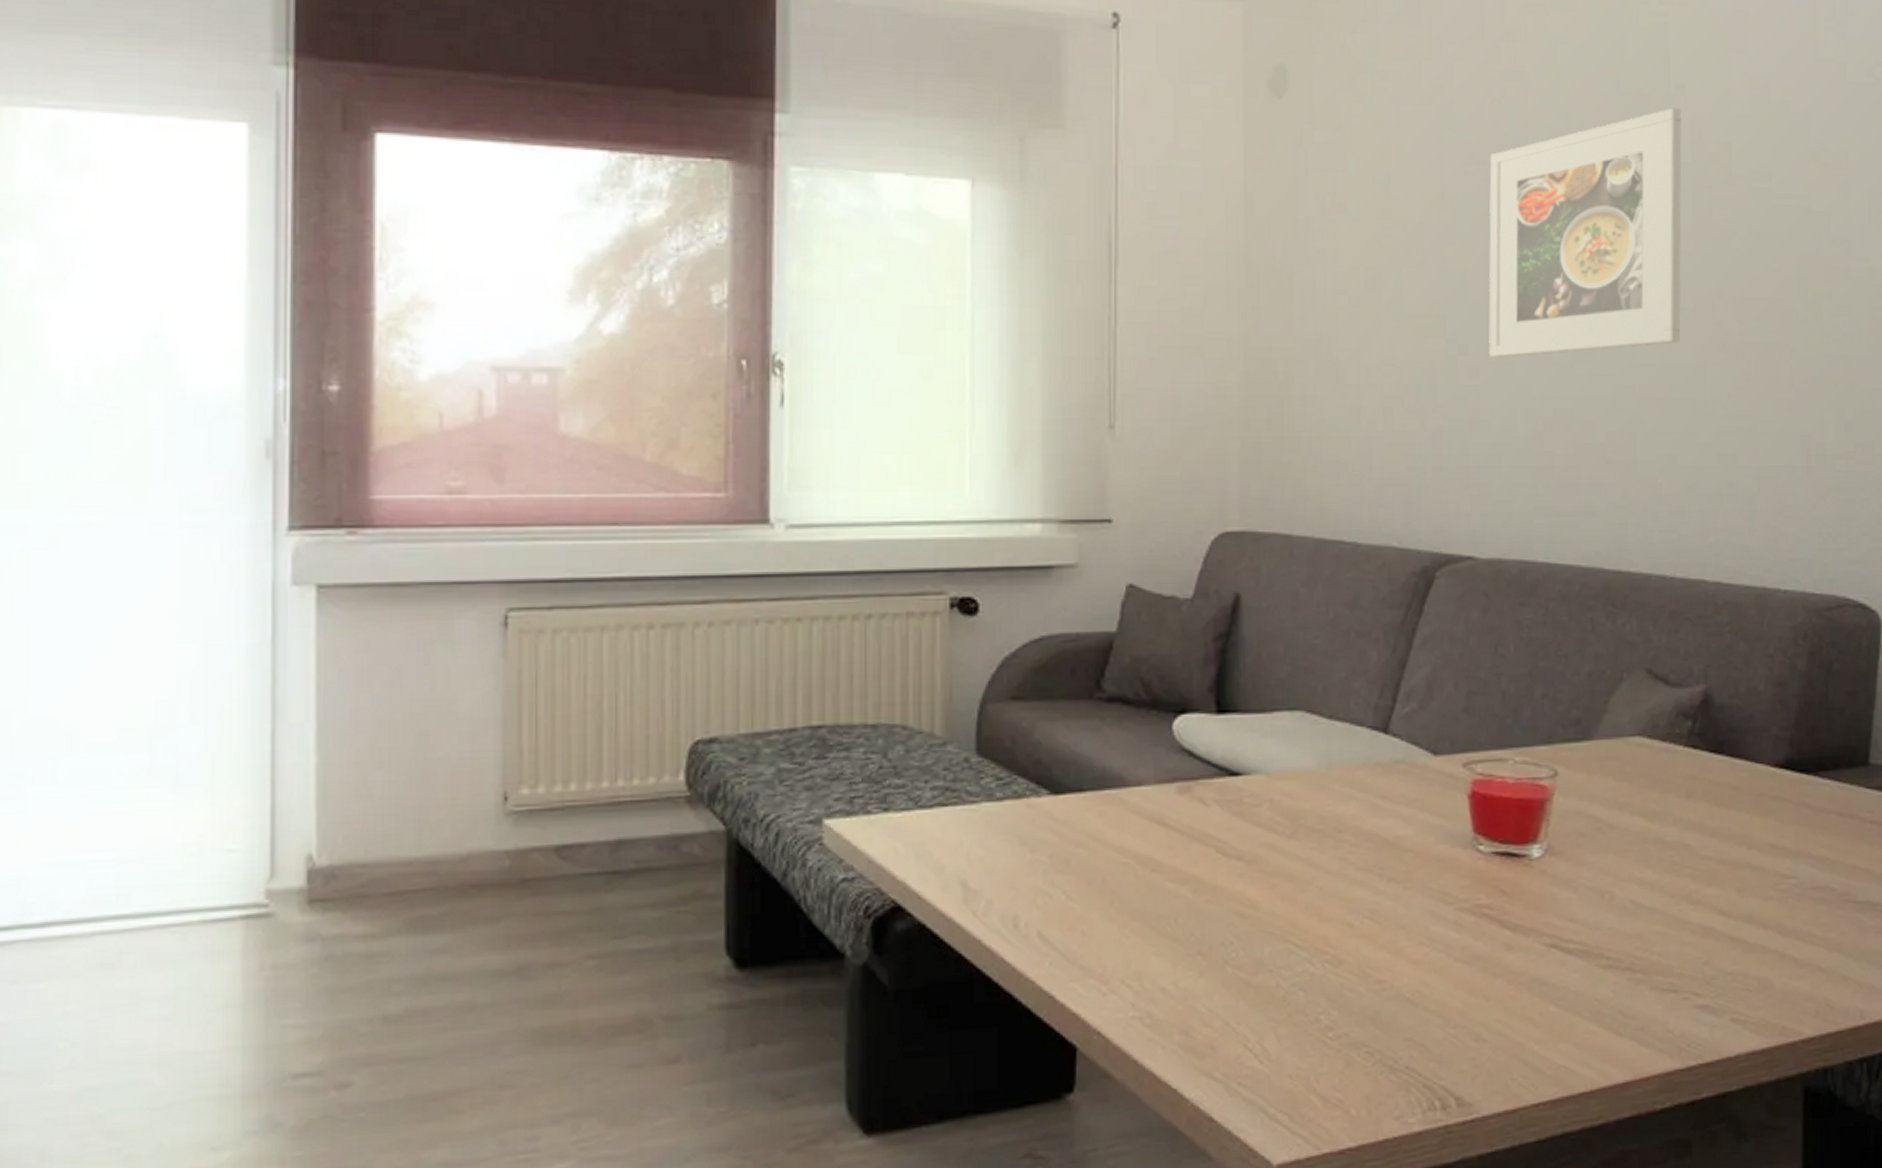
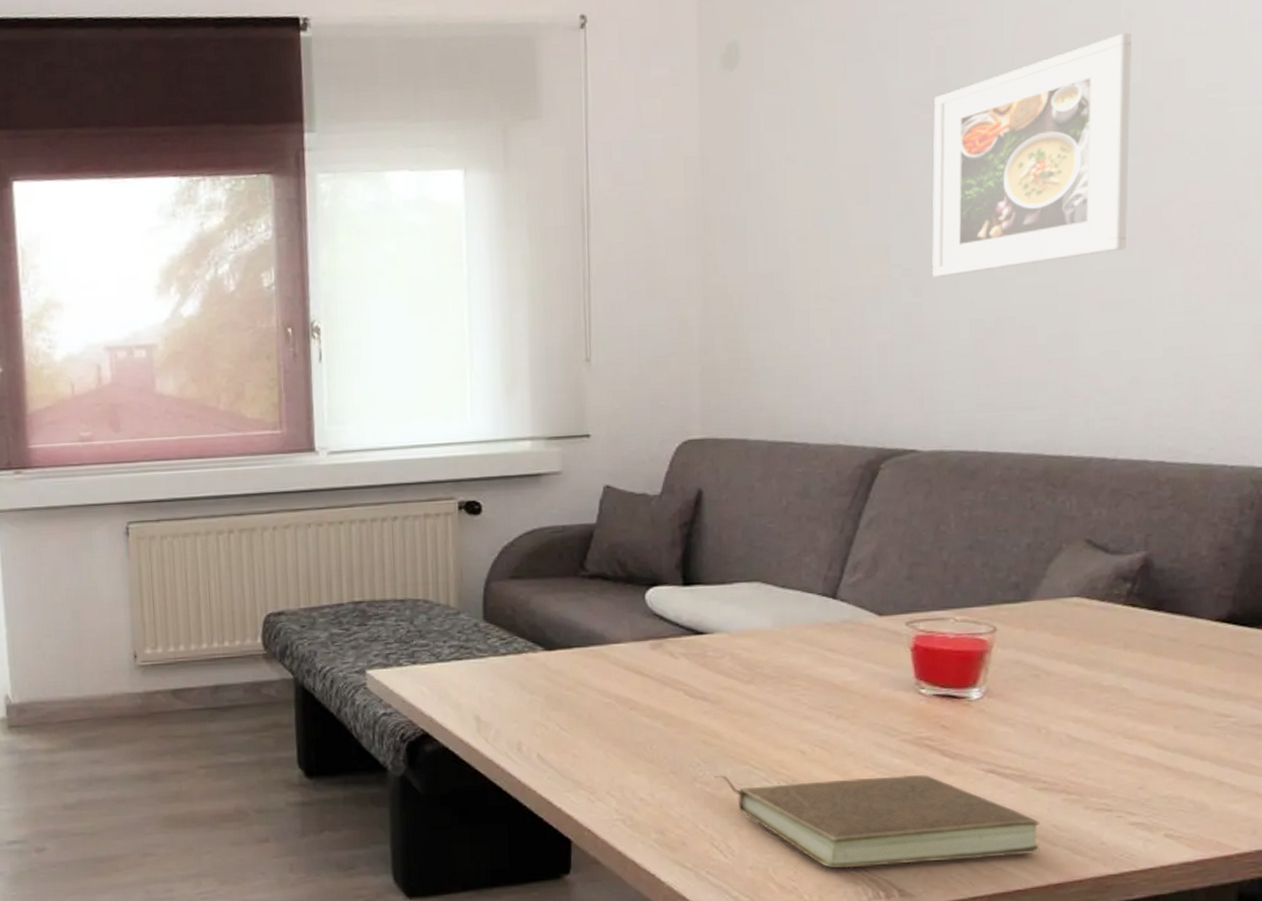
book: none [1250,952,1605,1073] -> present [715,775,1040,868]

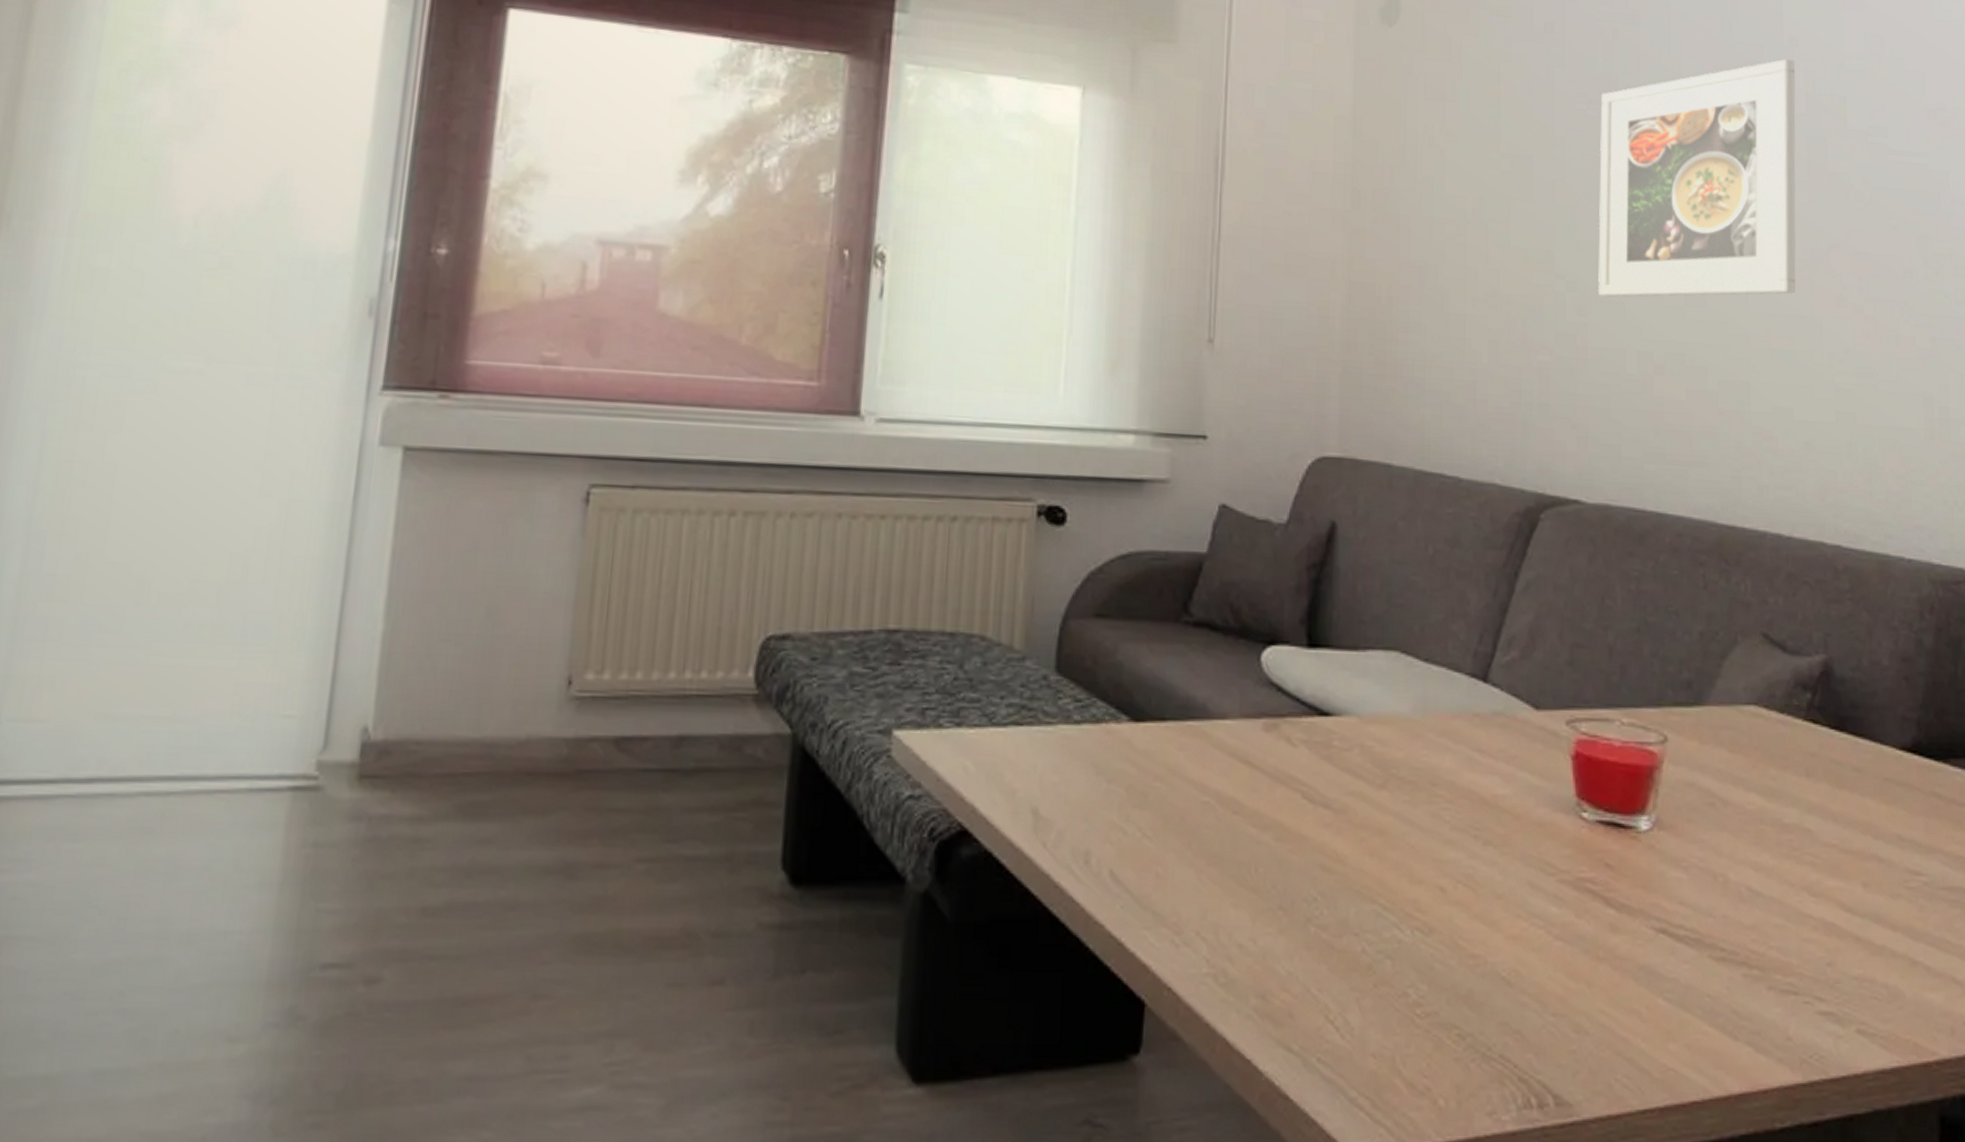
book: present [715,775,1040,868] -> none [1334,916,1719,1061]

